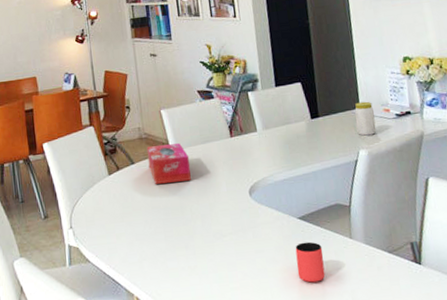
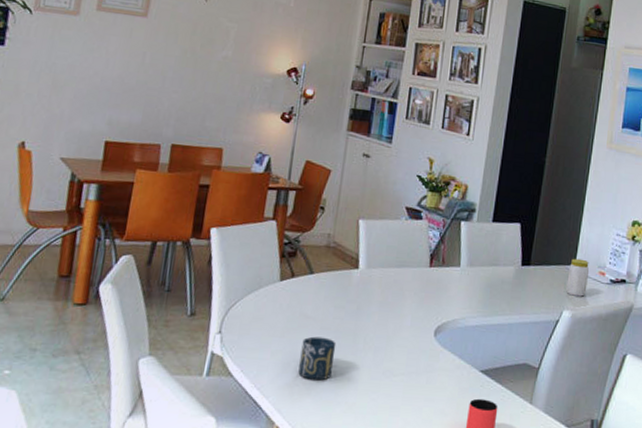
cup: none [139,215,171,253] -> present [298,336,337,381]
tissue box: present [146,143,191,184] -> none [328,258,378,306]

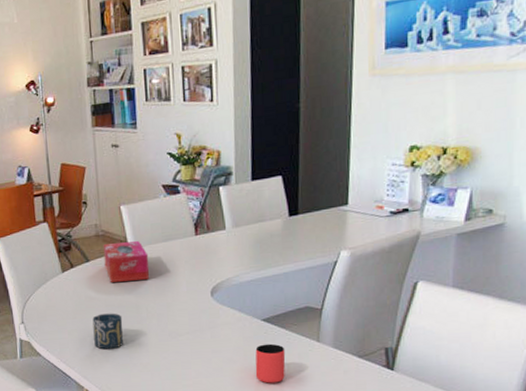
tissue box: none [328,258,378,306] -> present [103,241,149,282]
jar: present [566,258,590,297] -> none [340,197,365,235]

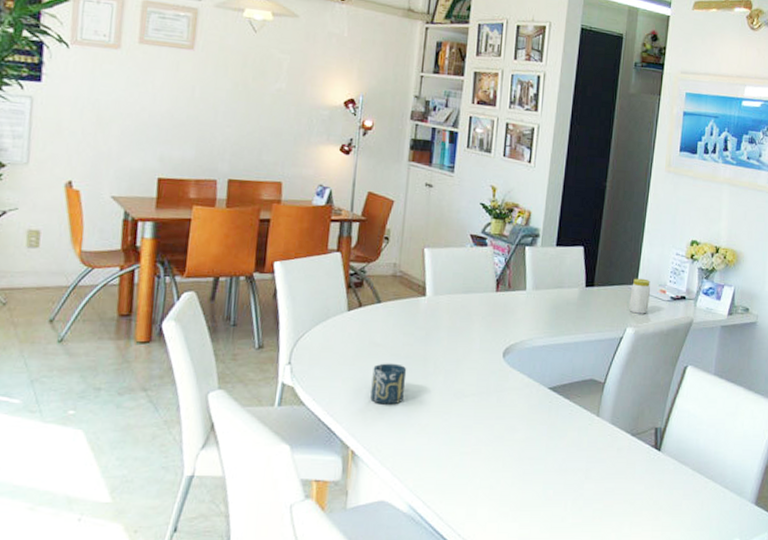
tissue box: present [103,241,149,282] -> none [396,287,446,331]
cup: present [255,343,286,383] -> none [535,414,567,457]
jar: none [340,197,365,235] -> present [629,278,651,314]

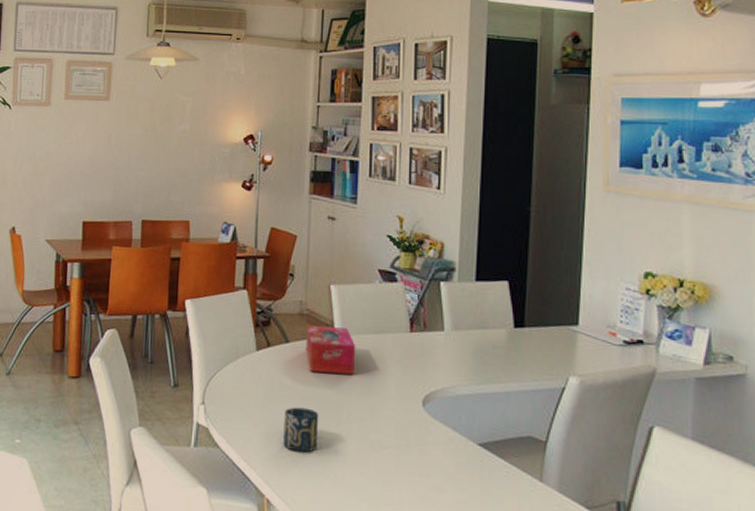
tissue box: none [396,287,446,331] -> present [305,326,356,374]
jar: present [629,278,651,314] -> none [570,317,597,361]

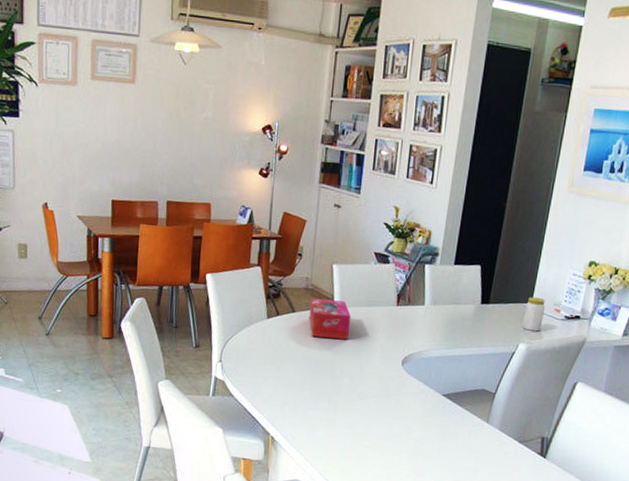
cup: present [283,407,319,453] -> none [287,365,318,401]
jar: none [570,317,597,361] -> present [522,297,545,332]

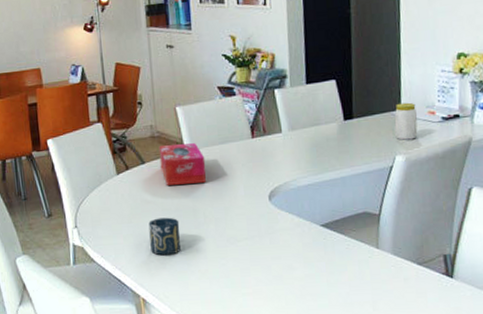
cup: none [287,365,318,401] -> present [148,217,181,256]

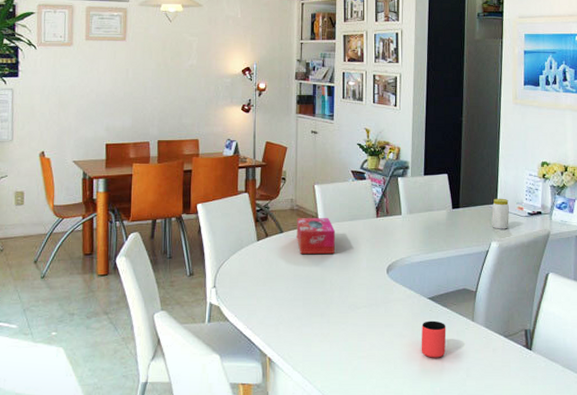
cup: present [148,217,181,256] -> none [281,283,308,318]
cup: none [315,250,346,292] -> present [421,320,446,358]

